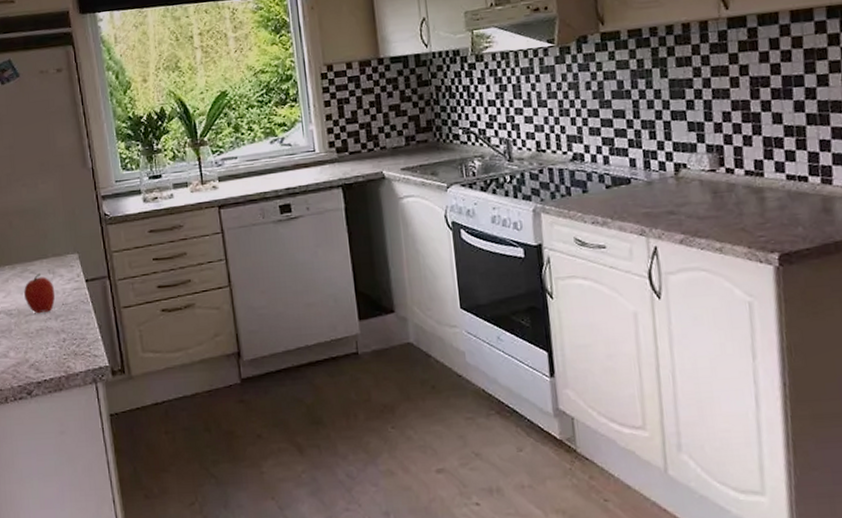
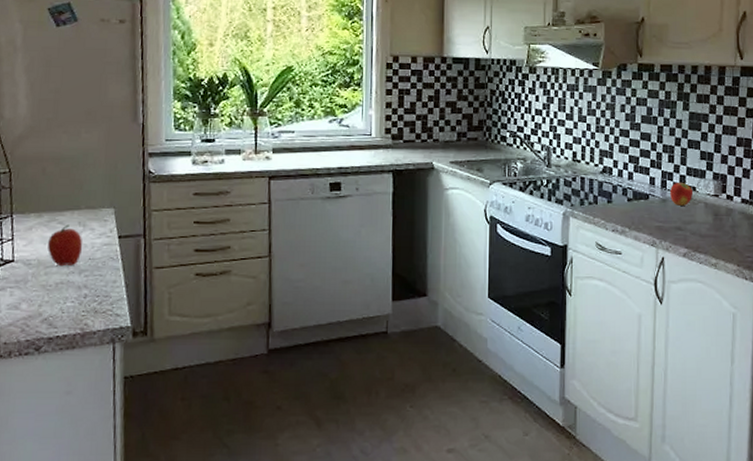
apple: none [655,158,684,187] -> present [670,181,694,206]

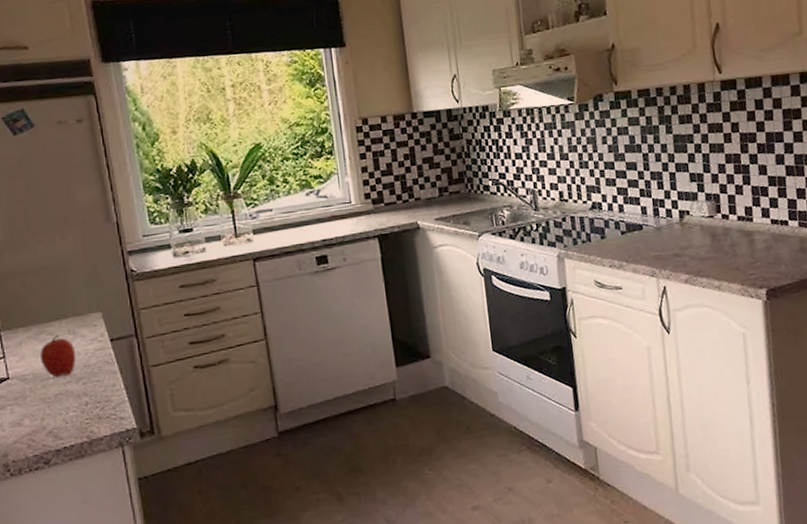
apple: present [670,181,694,206] -> none [663,205,688,232]

